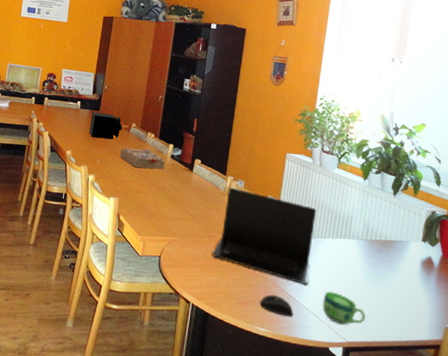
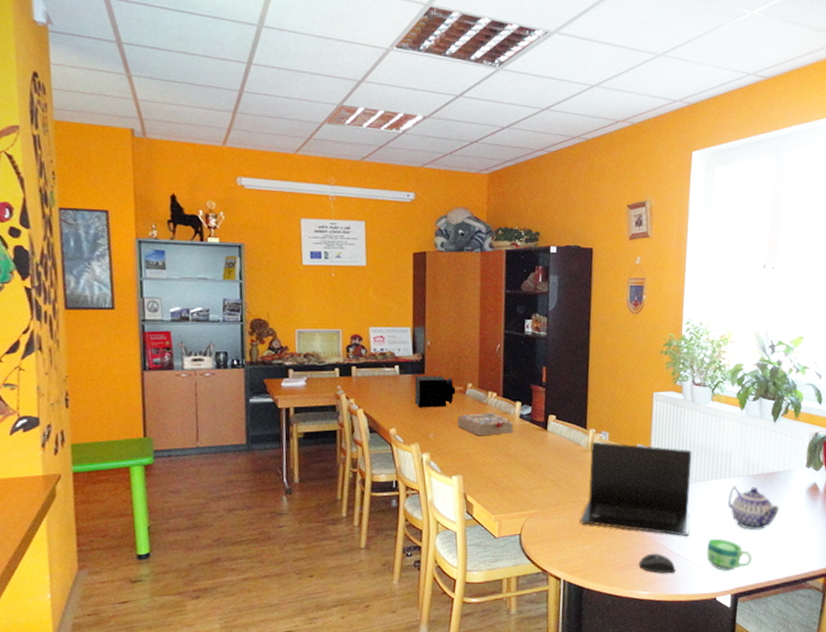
teapot: none [346,247,395,292] -> present [727,486,780,530]

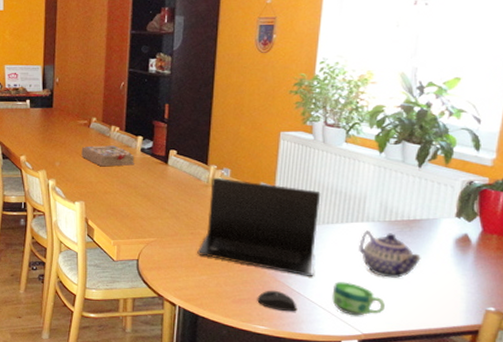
speaker: present [414,375,456,408] -> none [43,109,81,139]

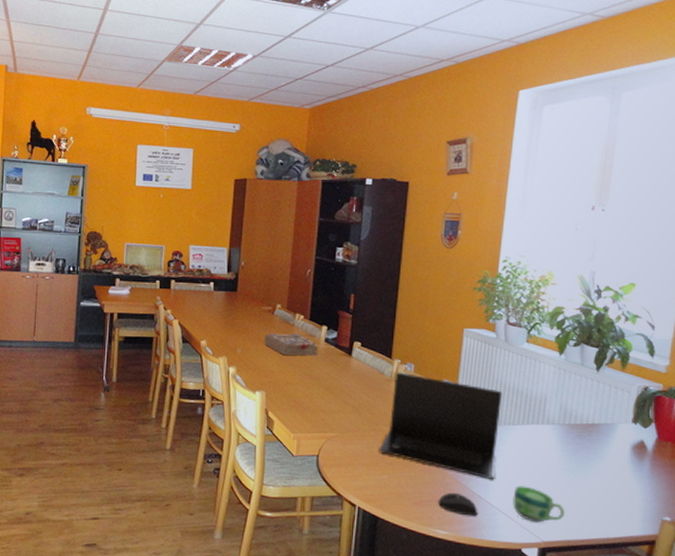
teapot: present [359,230,421,278] -> none [539,433,599,484]

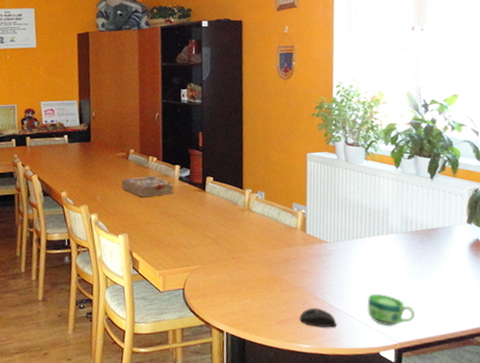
laptop: present [379,372,503,479] -> none [240,201,349,291]

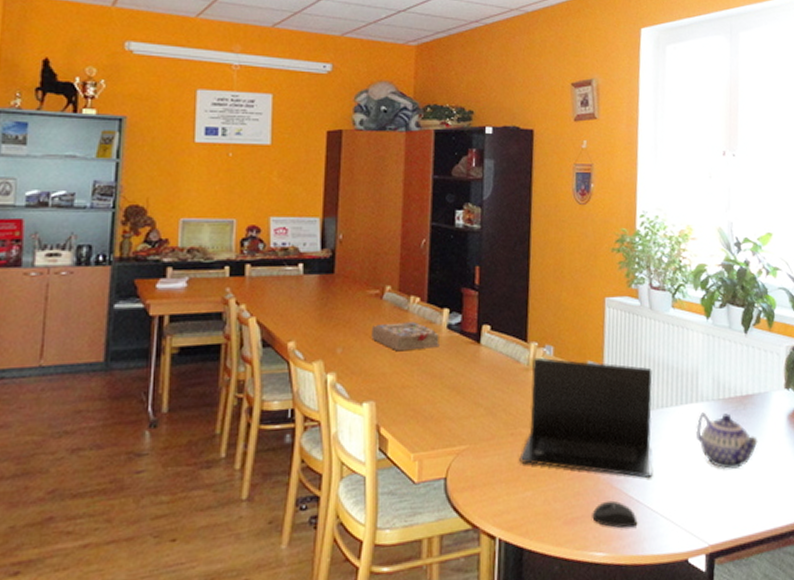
laptop: none [240,201,349,291] -> present [519,357,653,478]
cup: present [367,293,415,326] -> none [673,479,729,523]
teapot: none [386,242,442,286] -> present [696,412,758,469]

